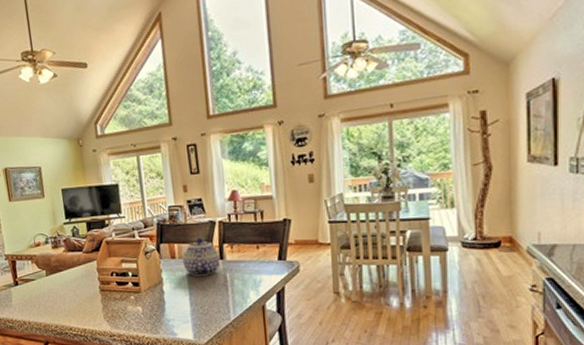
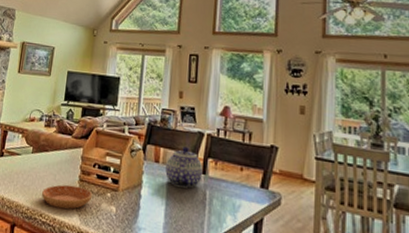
saucer: none [66,296,117,320] -> present [42,184,93,210]

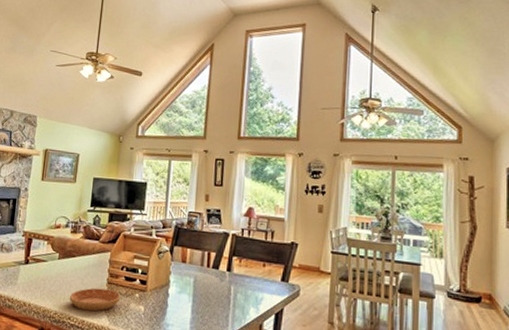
teapot: present [165,145,203,189] -> none [192,246,228,285]

